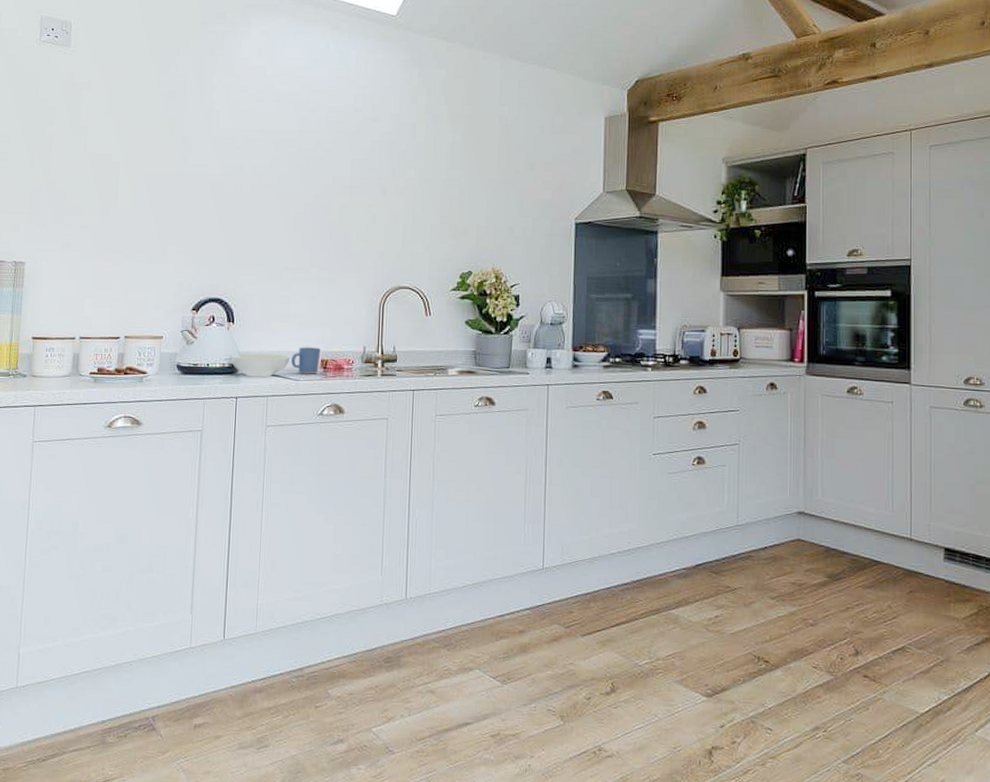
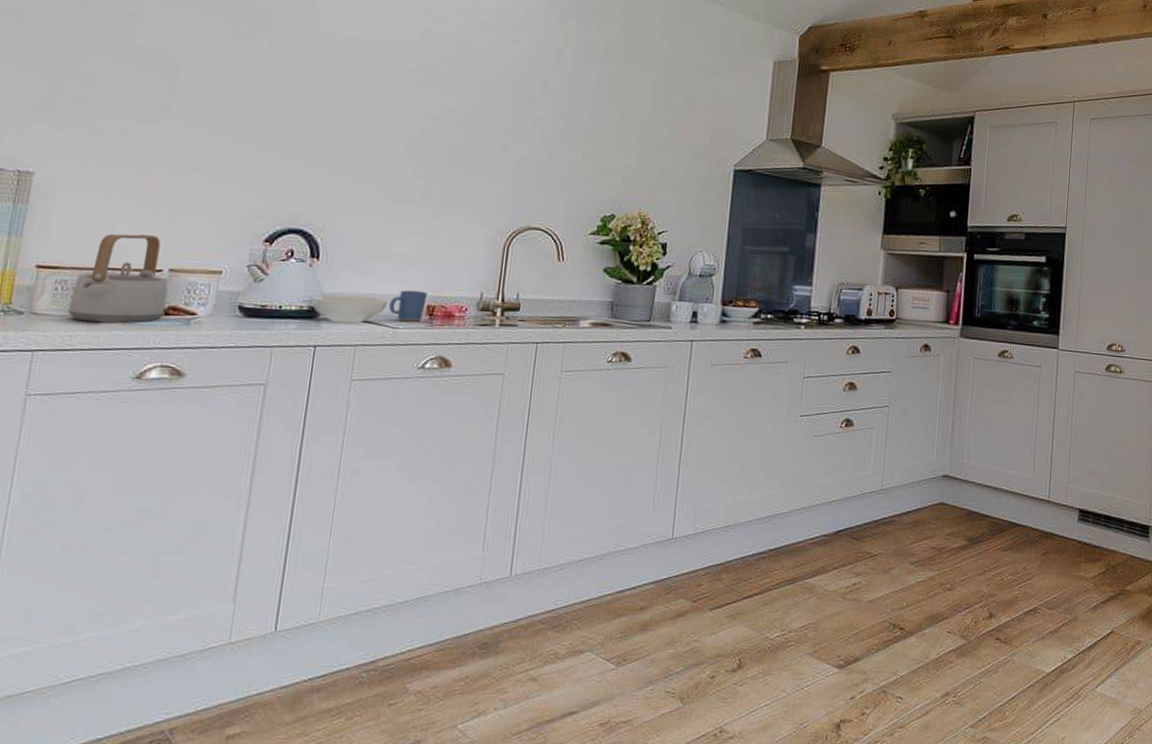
teapot: none [56,308,125,383] -> present [68,234,169,324]

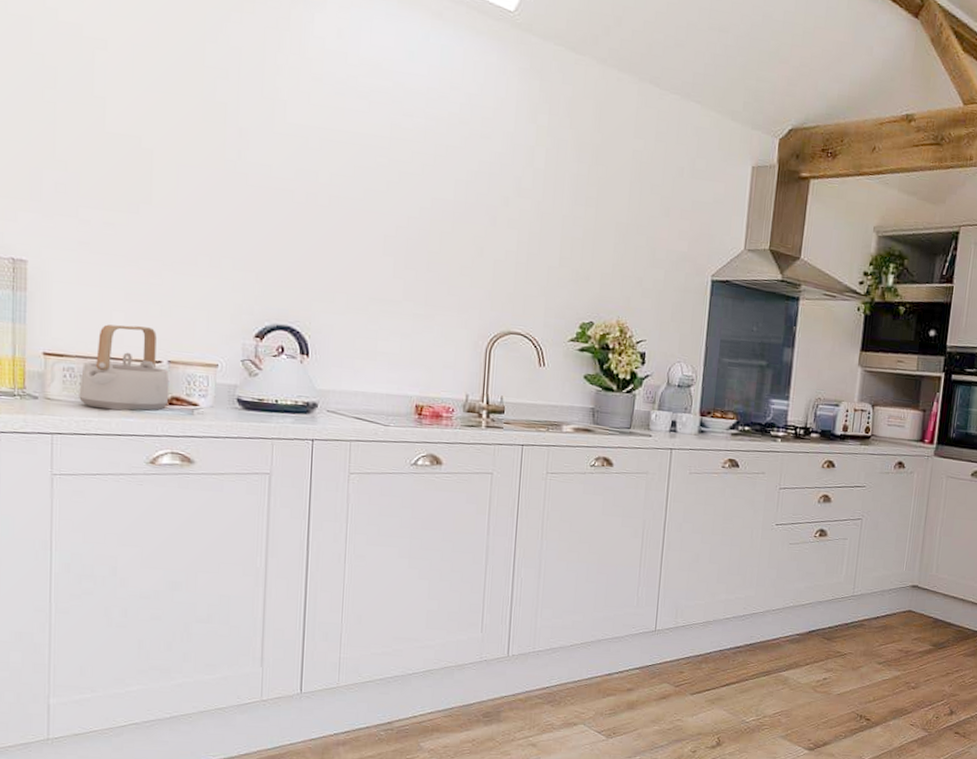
bowl: present [311,294,389,324] -> none [304,390,379,420]
mug: present [389,290,427,322] -> none [379,389,415,421]

